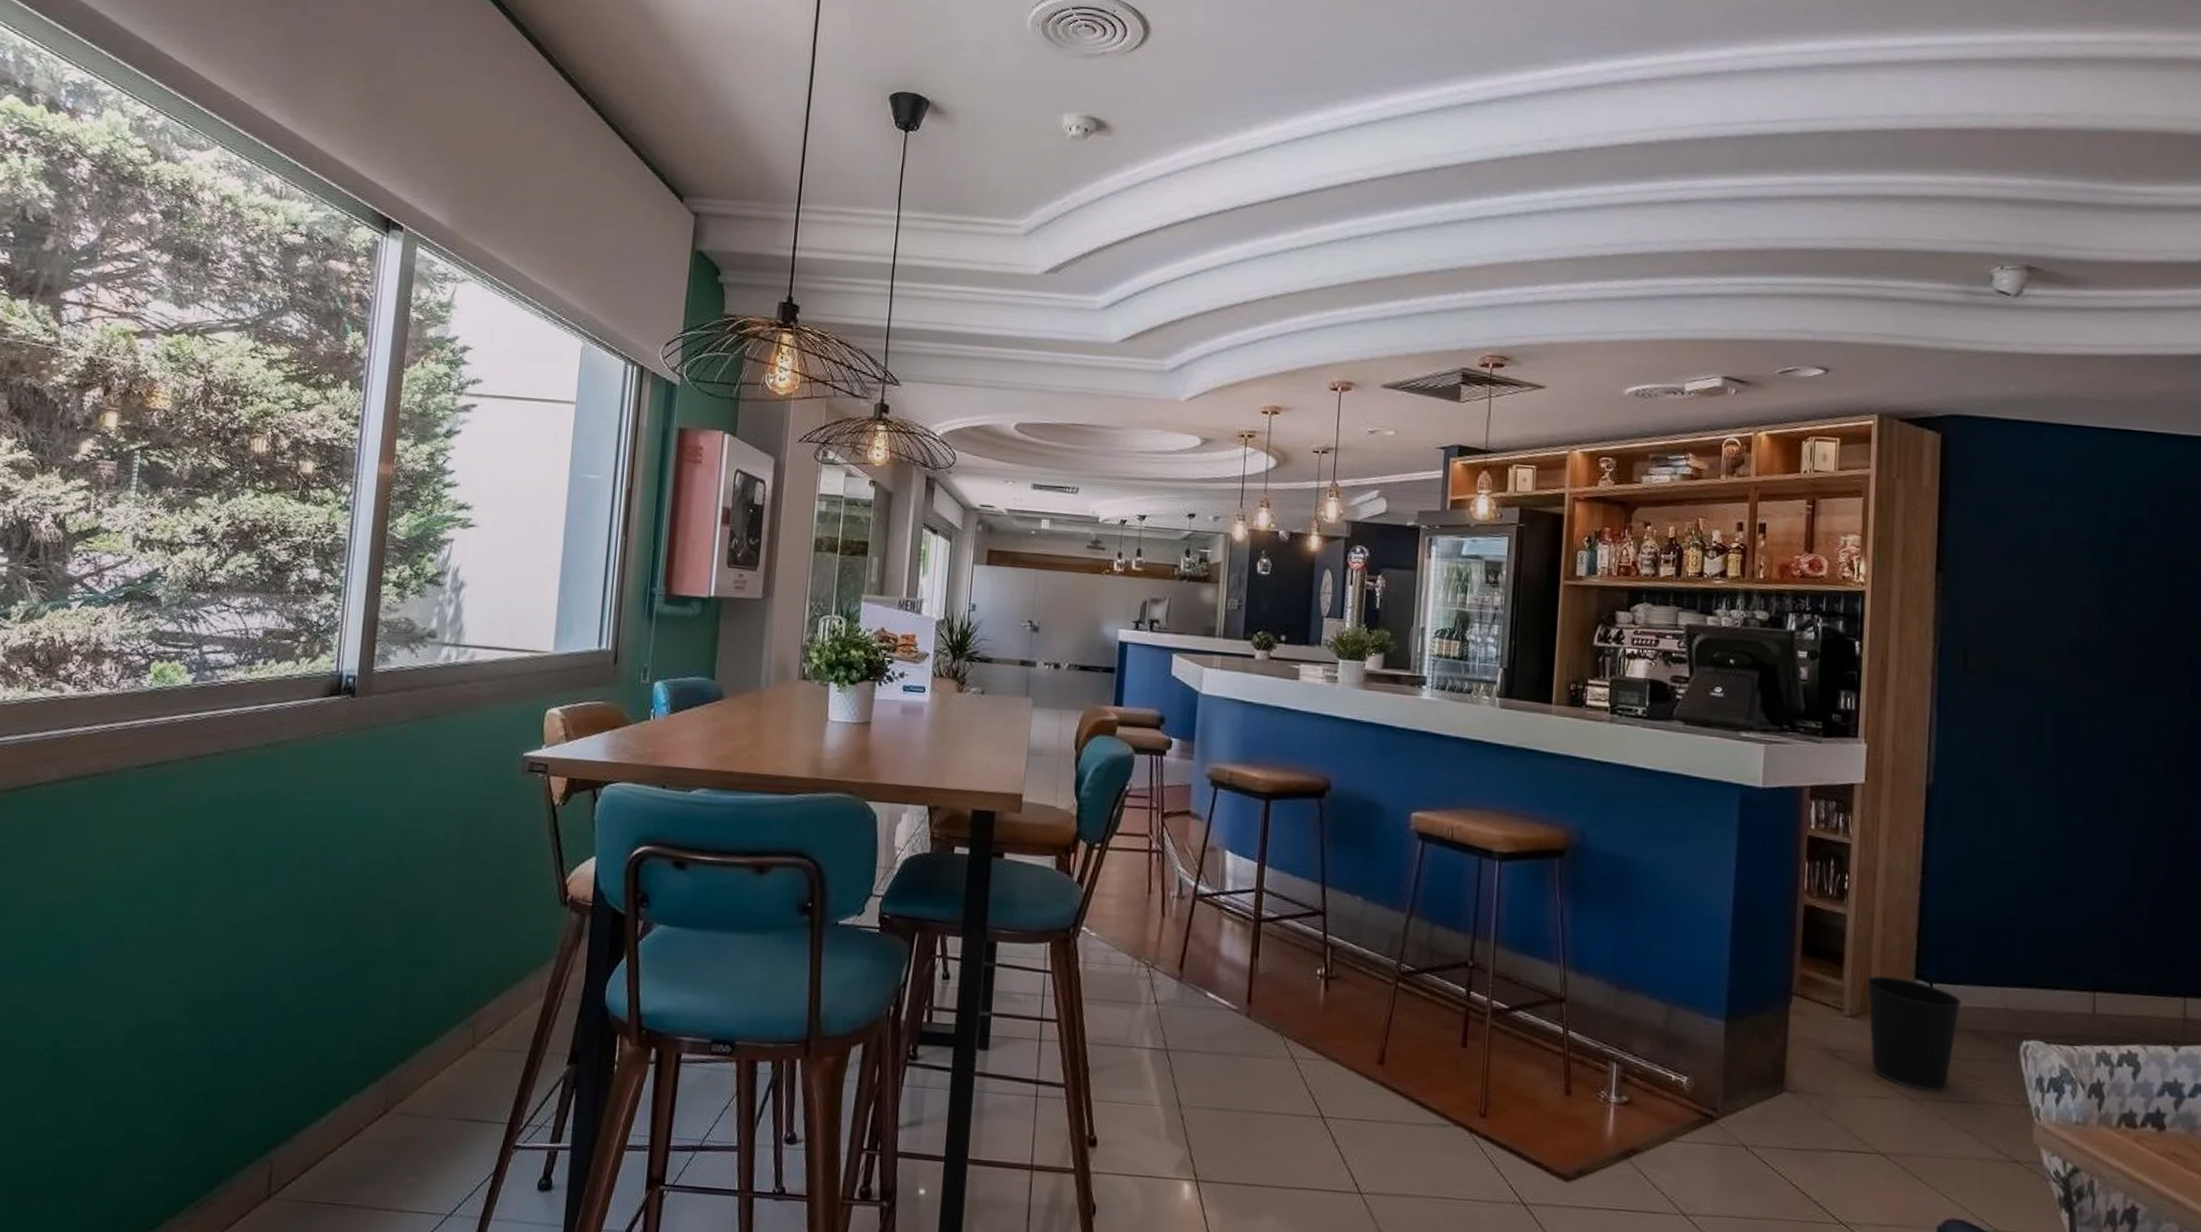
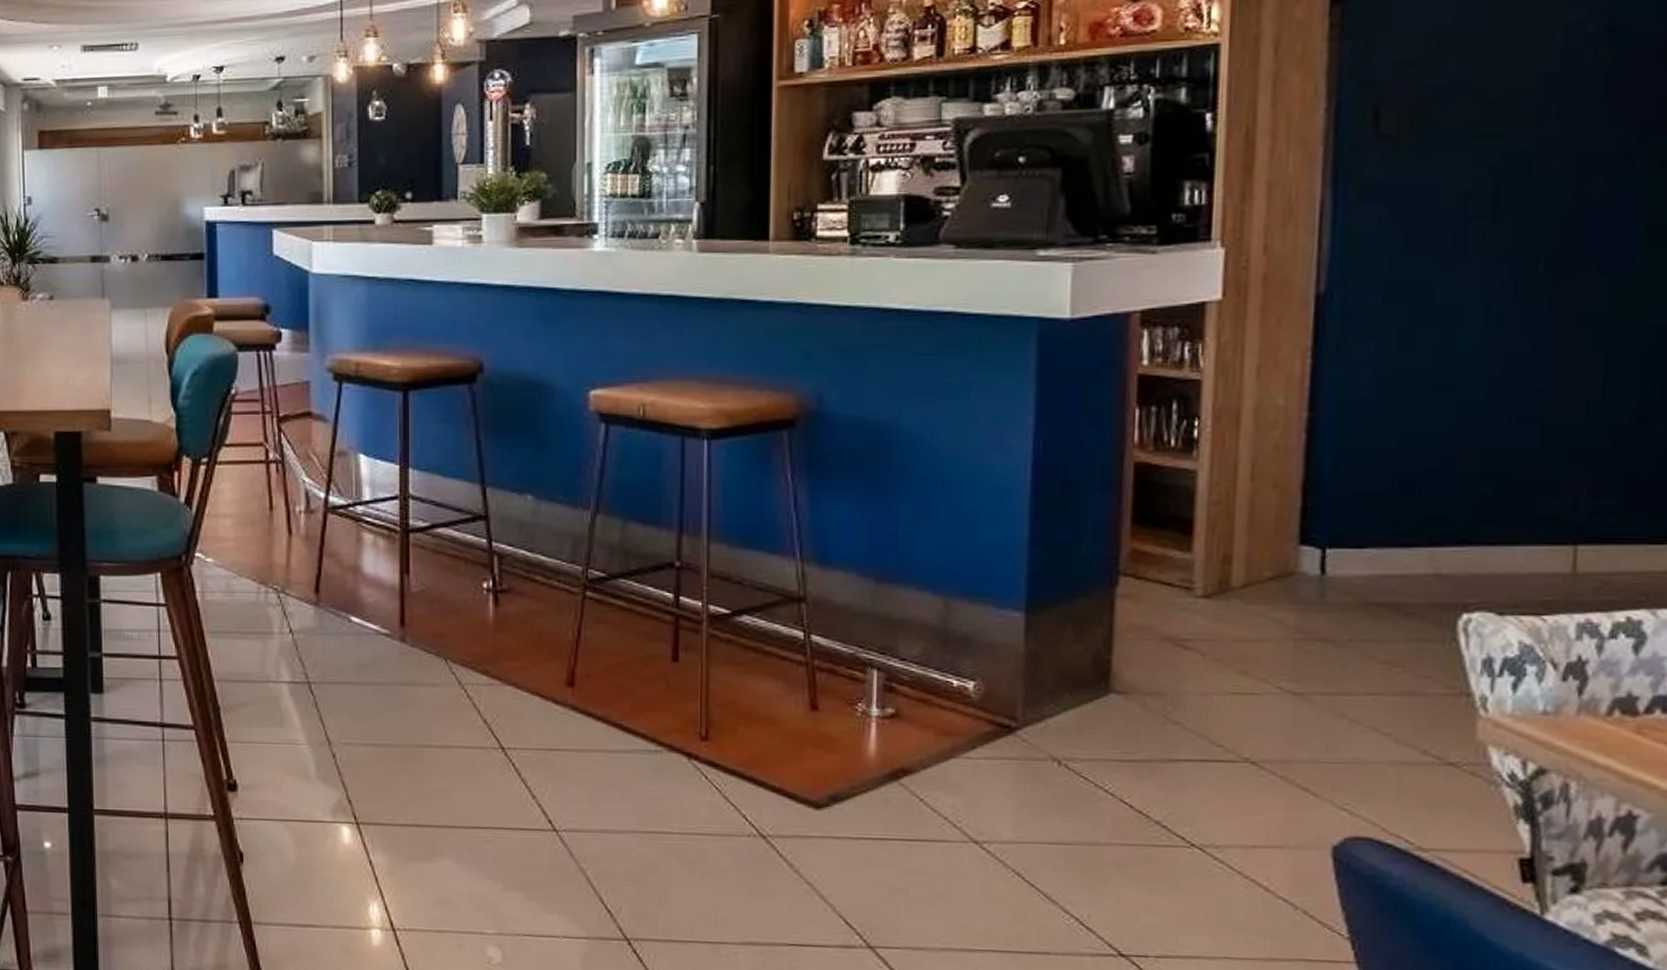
wastebasket: present [1865,976,1962,1093] -> none [1225,545,1370,684]

